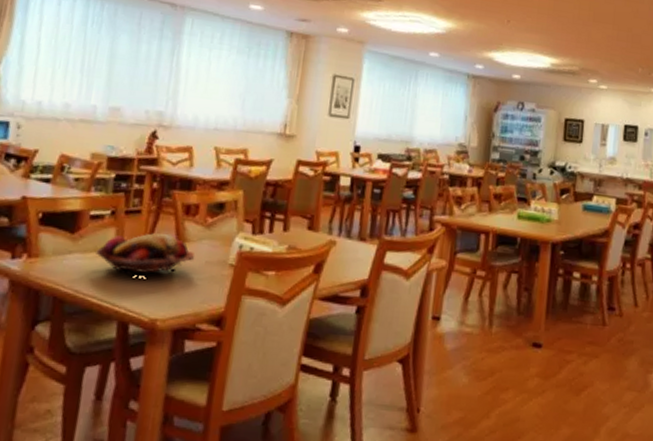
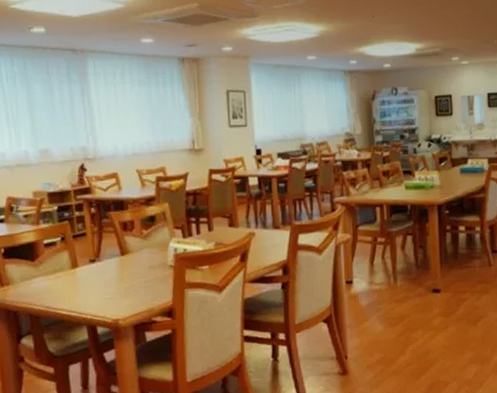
fruit basket: present [95,233,195,275] -> none [55,249,139,287]

